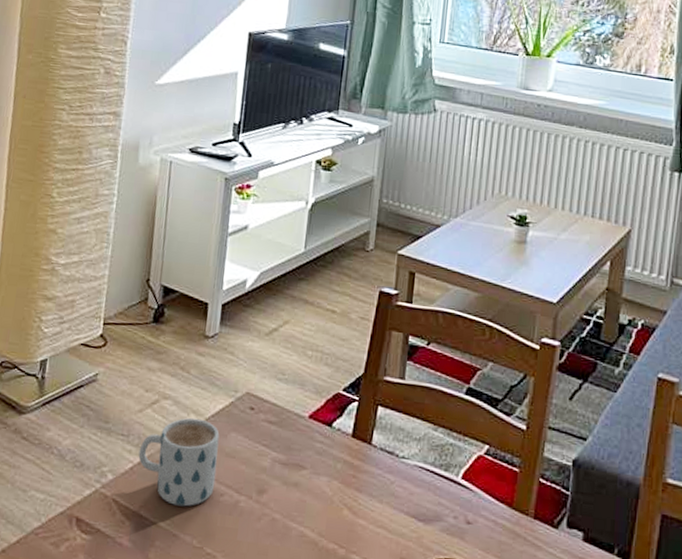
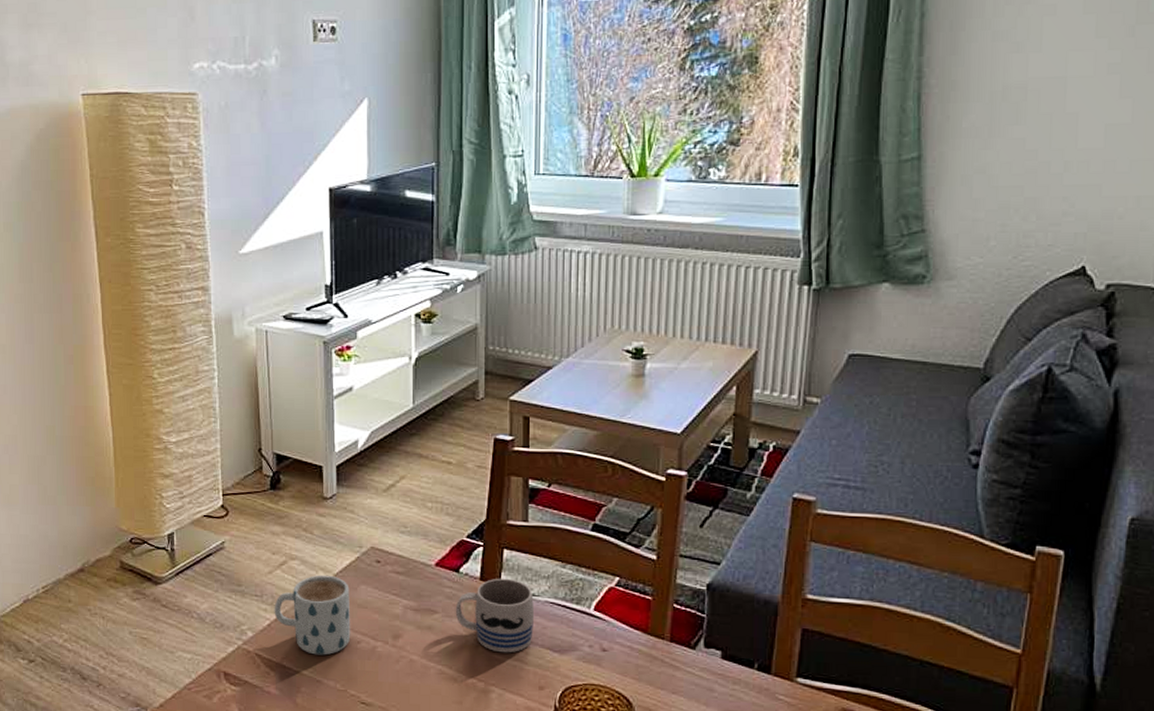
mug: none [323,436,403,519] -> present [455,578,535,653]

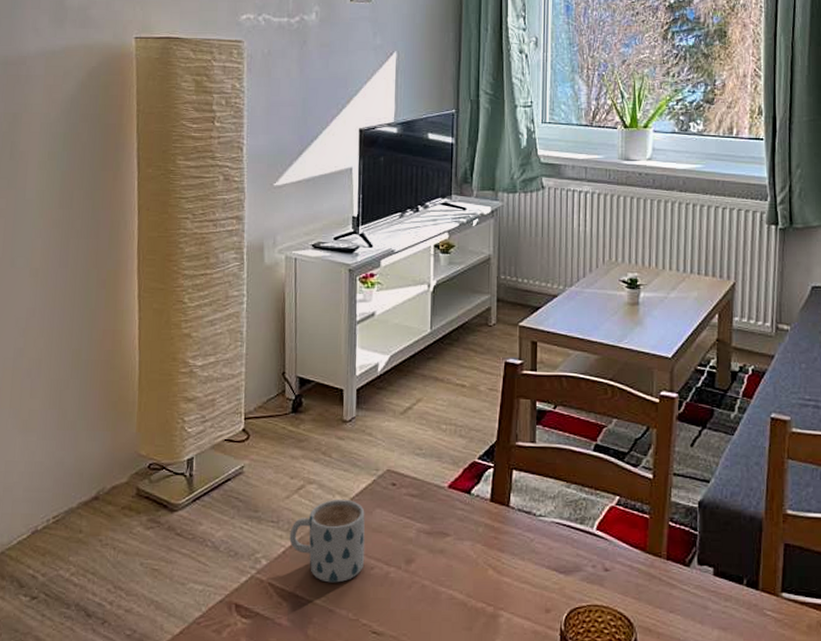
mug: present [455,578,535,653] -> none [466,499,542,576]

